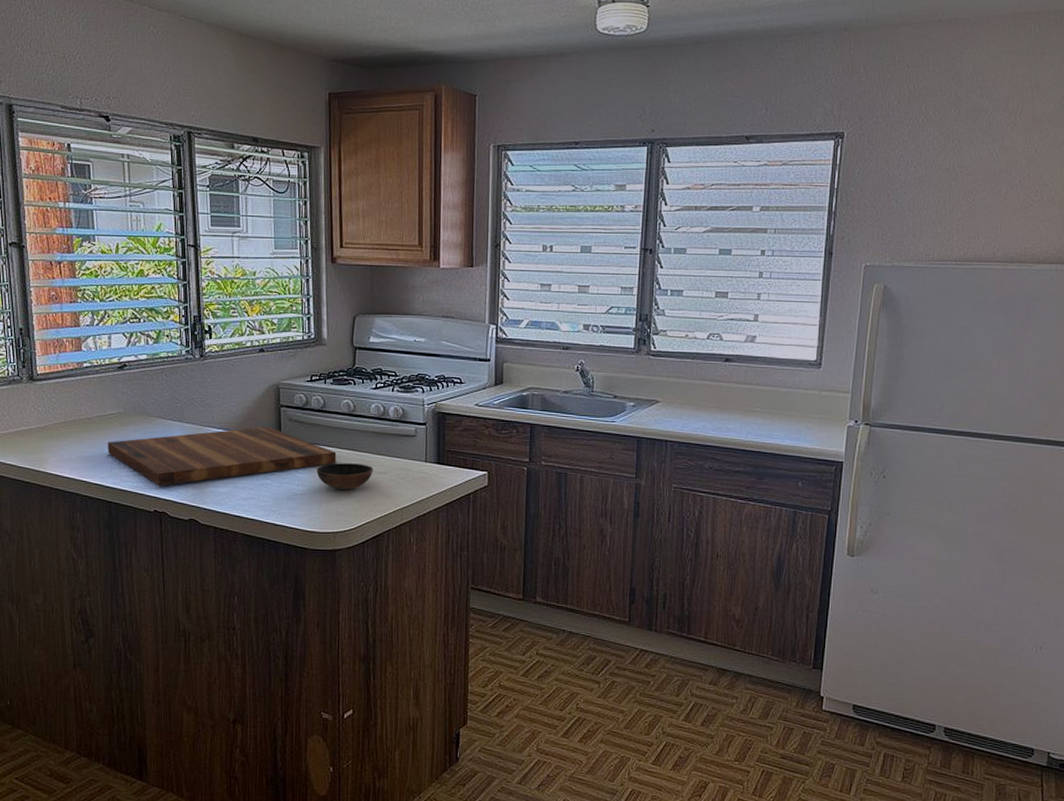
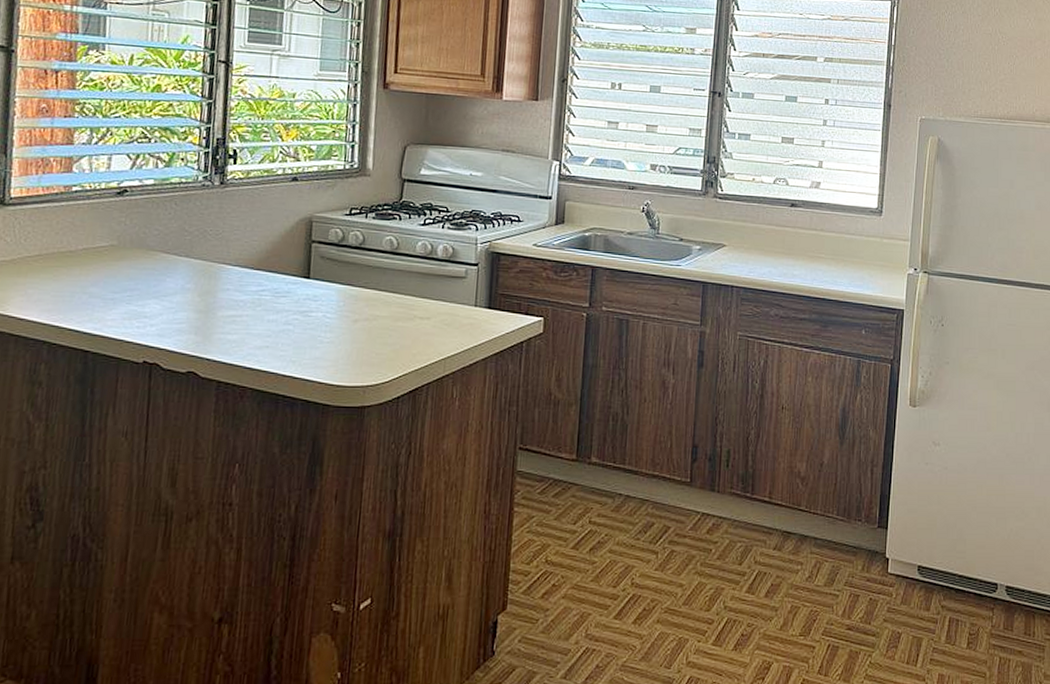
cutting board: present [108,427,337,486] -> none [91,264,374,332]
bowl: present [316,463,374,490] -> none [348,306,416,337]

